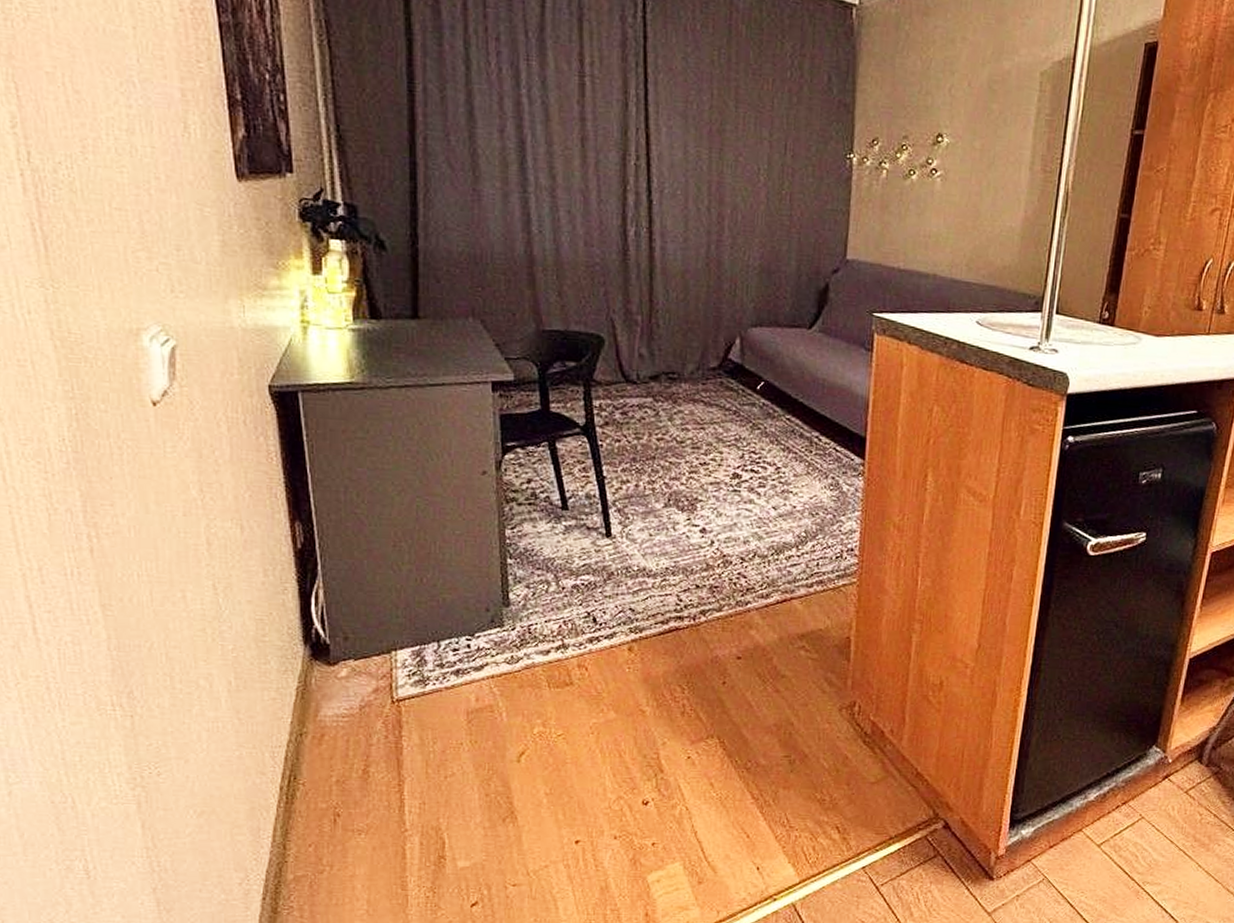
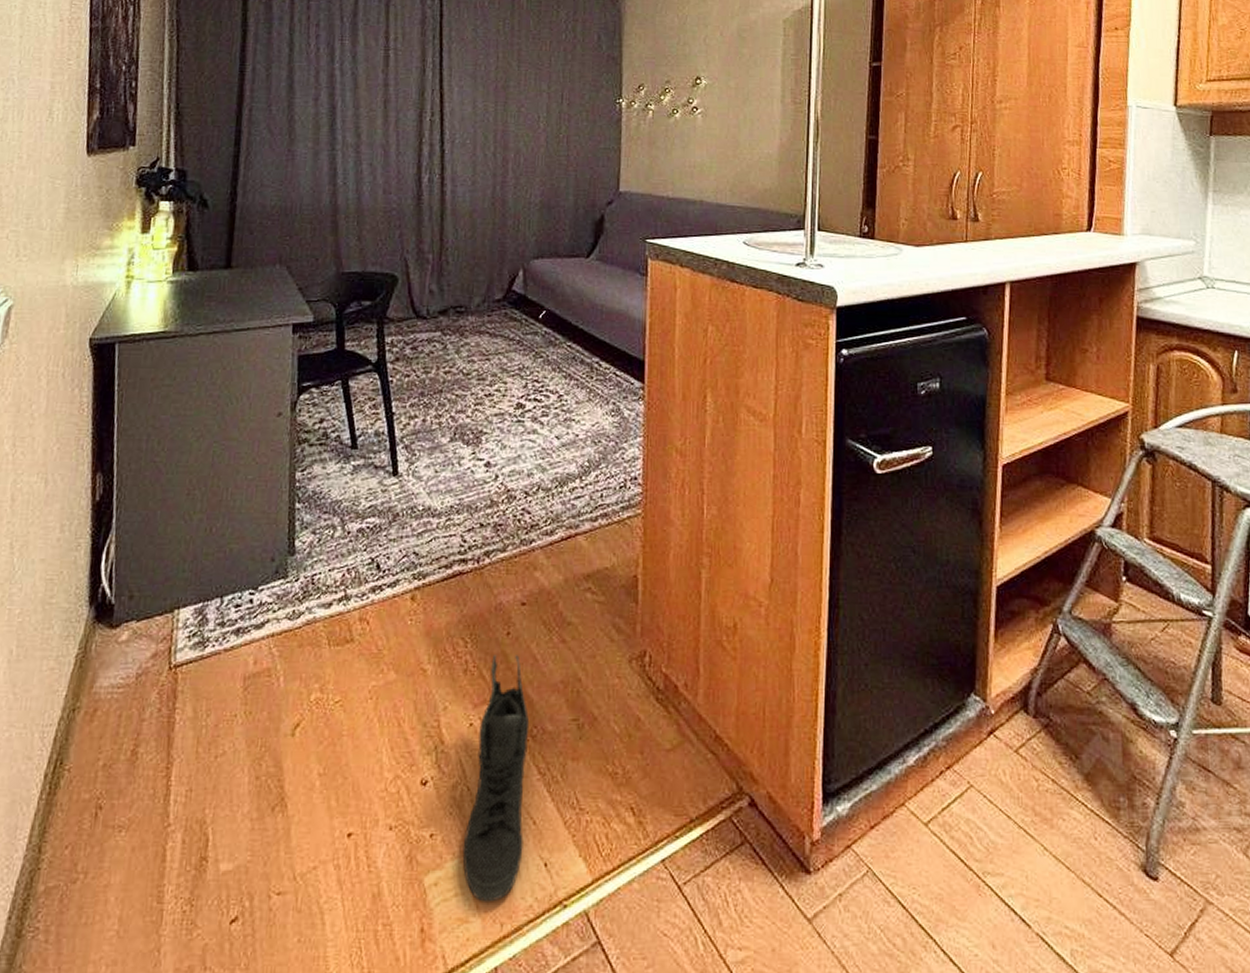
sneaker: none [682,700,744,895] -> present [462,655,530,902]

